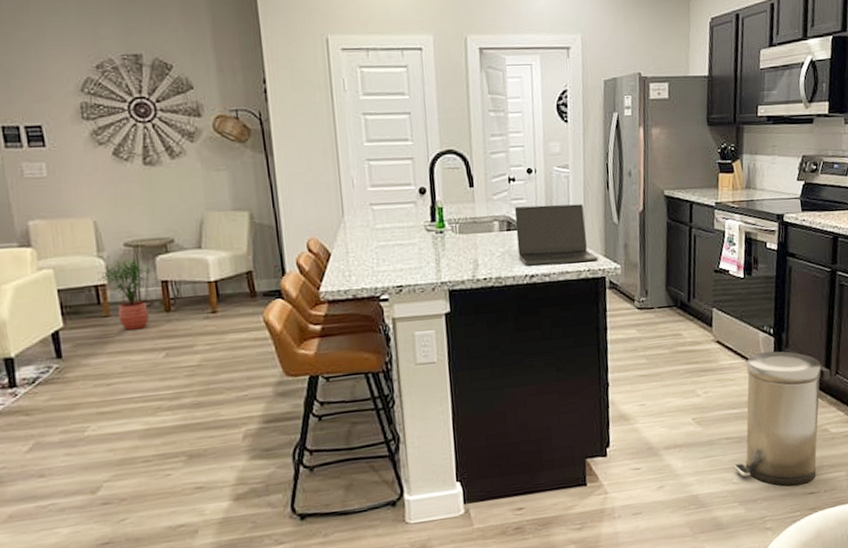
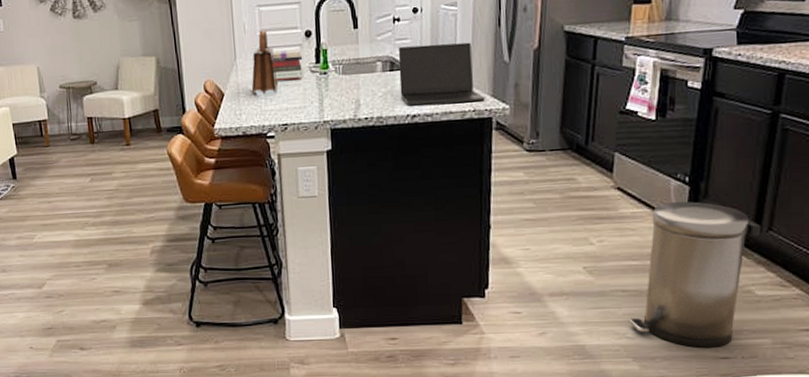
potted plant: present [97,258,154,330] -> none [40,98,82,158]
handbag: none [362,185,392,254] -> present [251,30,279,95]
books: none [384,206,419,240] -> present [272,49,304,81]

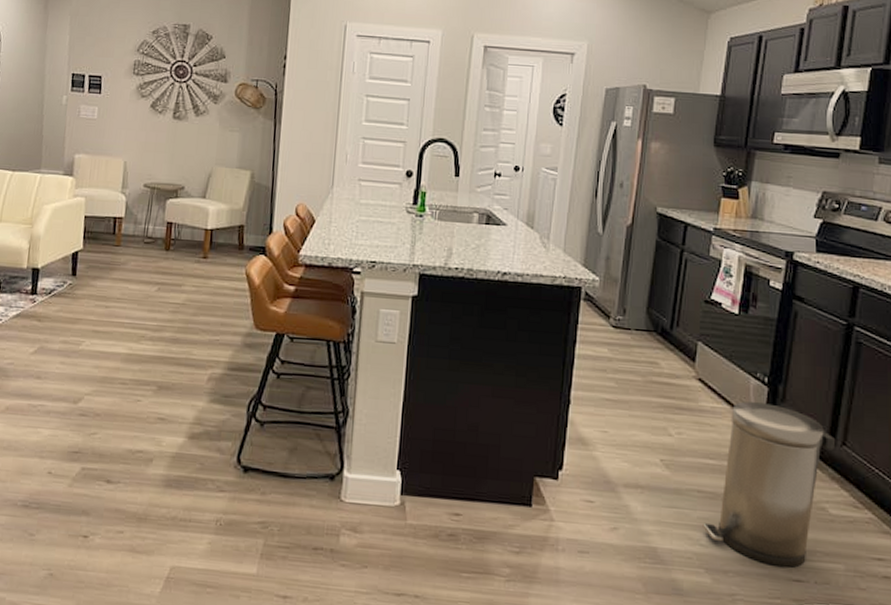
handbag: present [251,30,279,95] -> none [344,162,373,229]
books: present [272,49,304,81] -> none [370,184,401,218]
laptop: present [398,42,485,106] -> none [493,202,576,270]

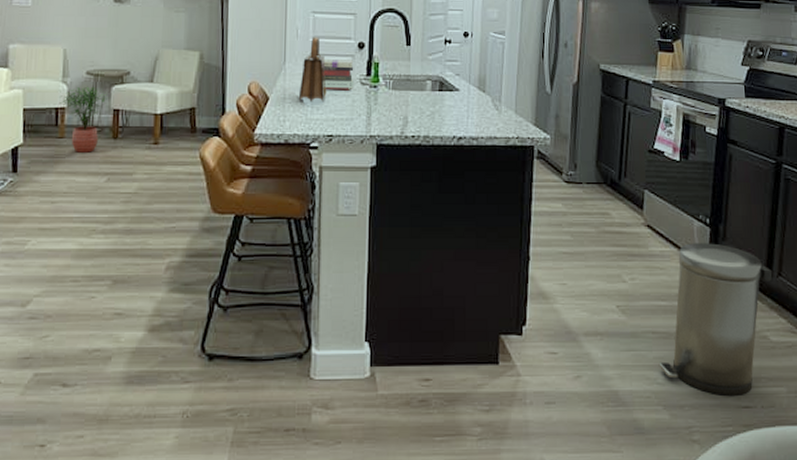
potted plant: none [117,198,163,262] -> present [59,86,109,153]
handbag: none [344,162,373,229] -> present [298,37,327,103]
books: none [370,184,401,218] -> present [323,58,354,91]

